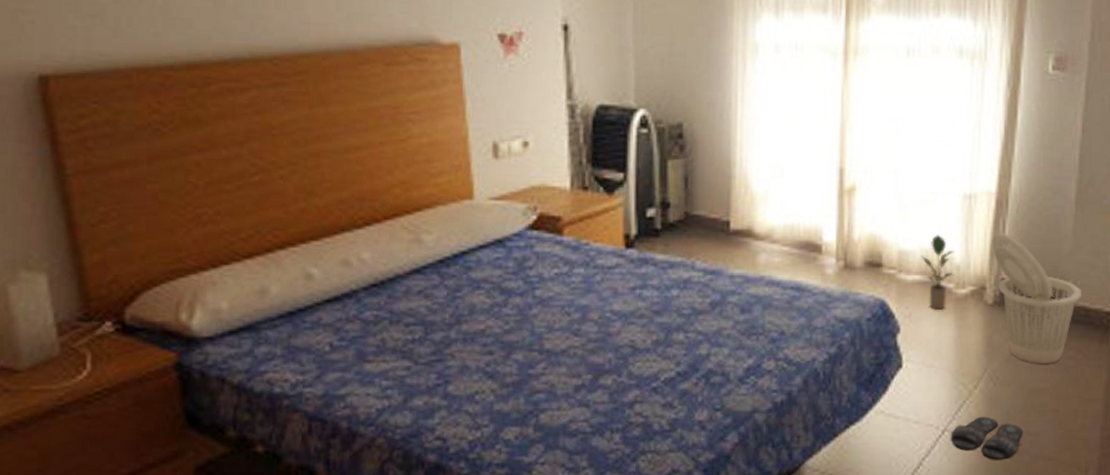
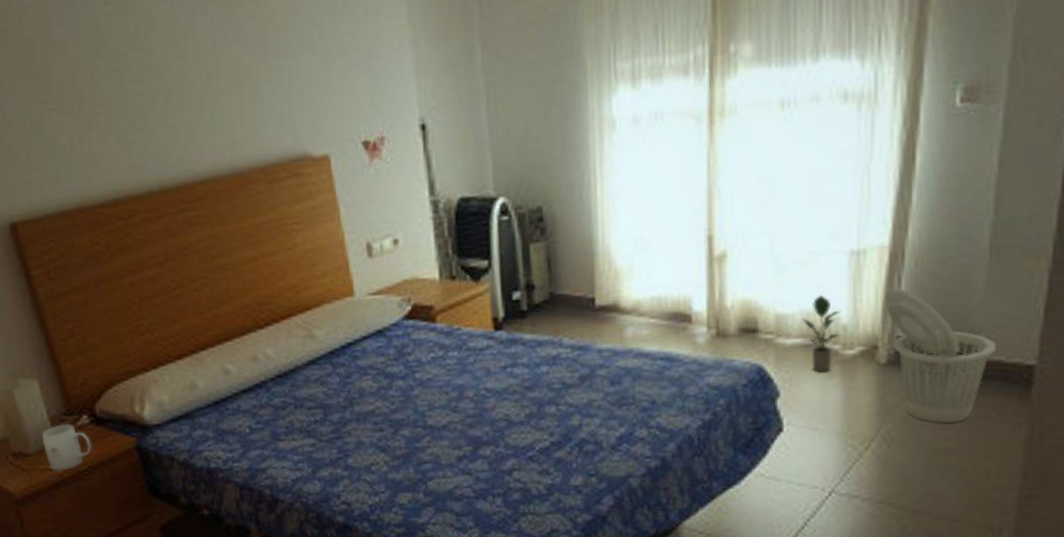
mug: none [40,331,112,394] -> present [41,423,92,471]
slippers: present [952,416,1022,460] -> none [840,477,922,521]

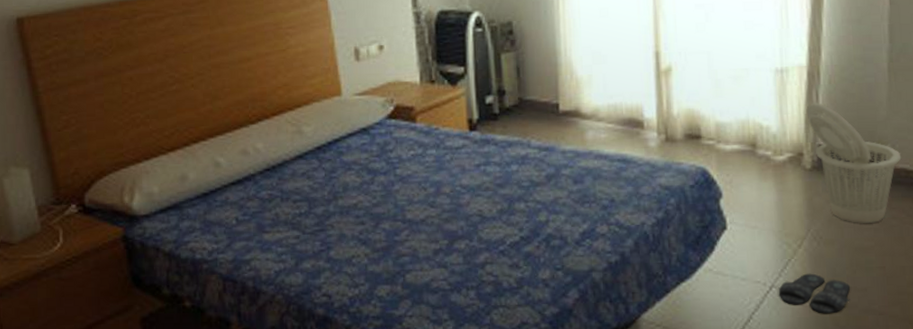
mug: present [41,423,92,471] -> none [27,212,78,261]
potted plant: present [801,294,842,372] -> none [737,106,772,176]
slippers: none [840,477,922,521] -> present [779,273,850,314]

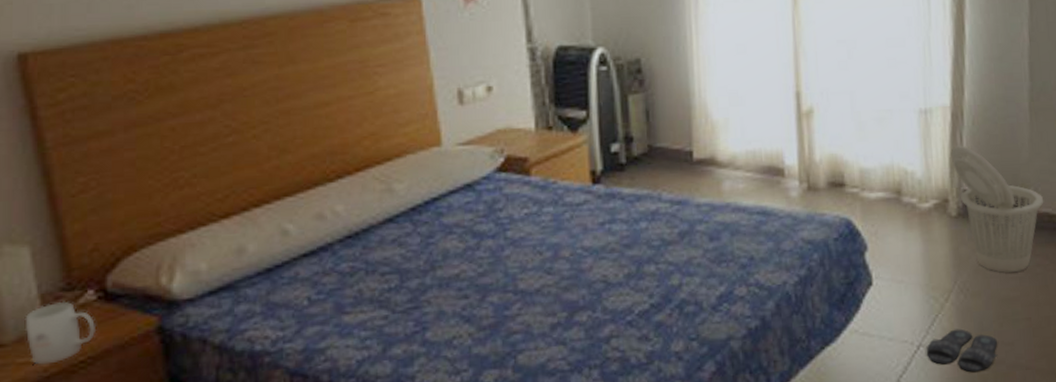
mug: none [27,212,78,261] -> present [24,301,95,365]

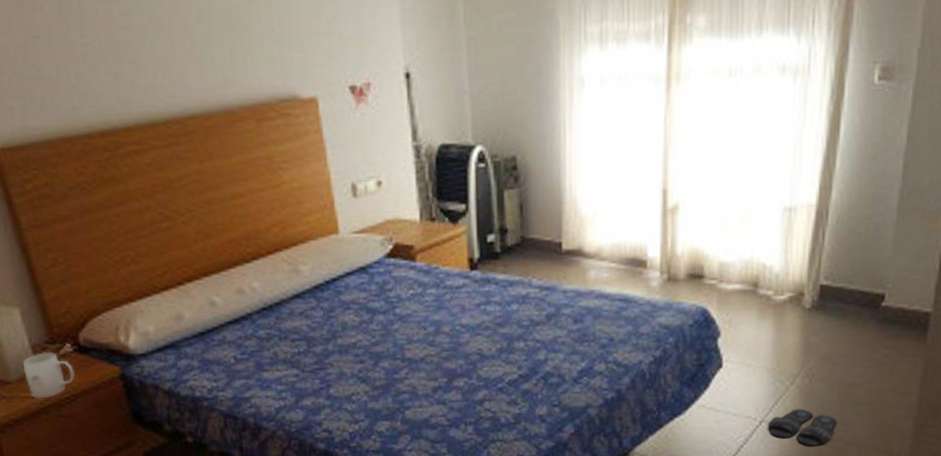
laundry basket: present [950,145,1044,273] -> none [811,242,901,361]

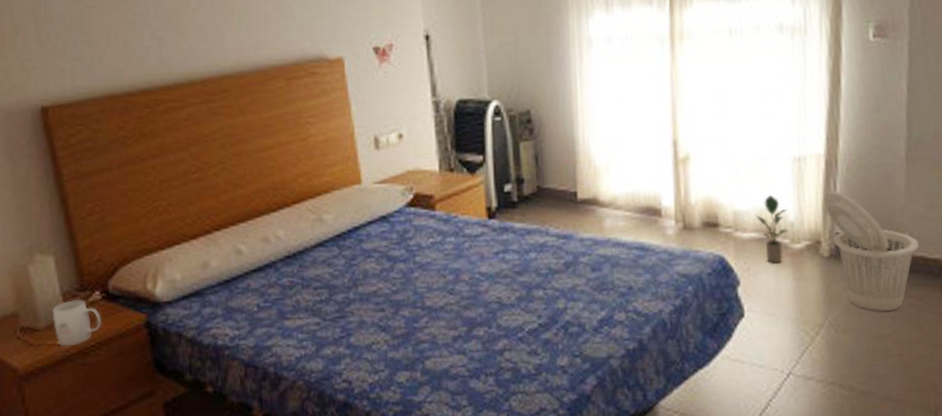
potted plant: none [741,246,774,315] -> present [755,194,790,264]
slippers: present [768,409,836,447] -> none [797,360,868,401]
laundry basket: none [811,242,901,361] -> present [824,191,919,311]

